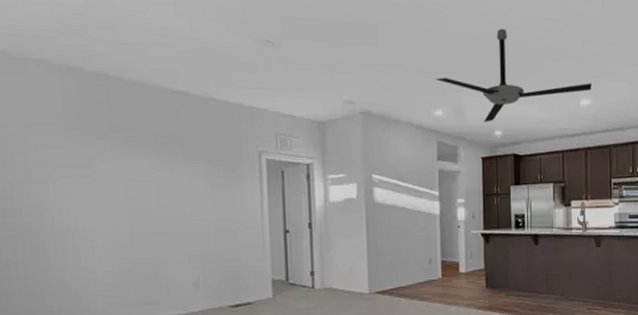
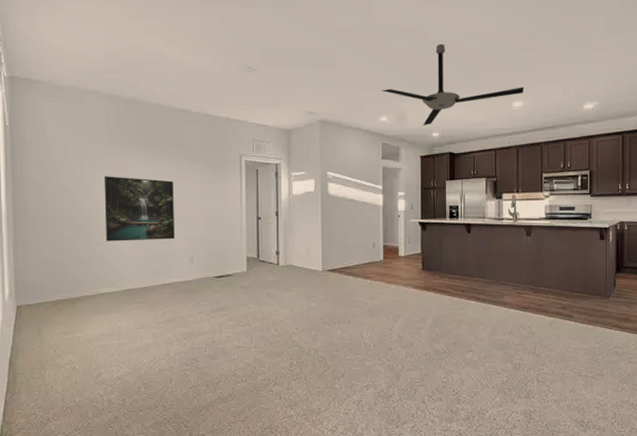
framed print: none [61,177,171,265] -> present [104,176,174,242]

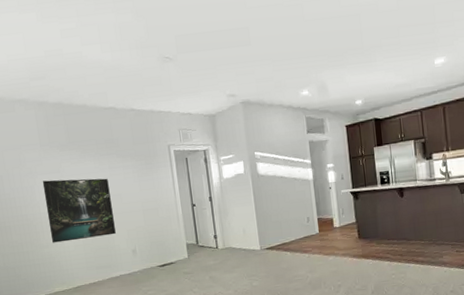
ceiling fan: present [382,43,524,126] -> none [300,8,445,95]

